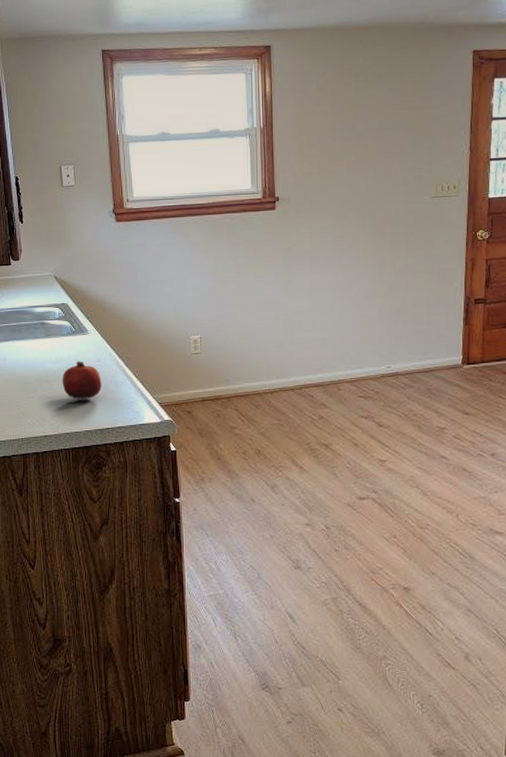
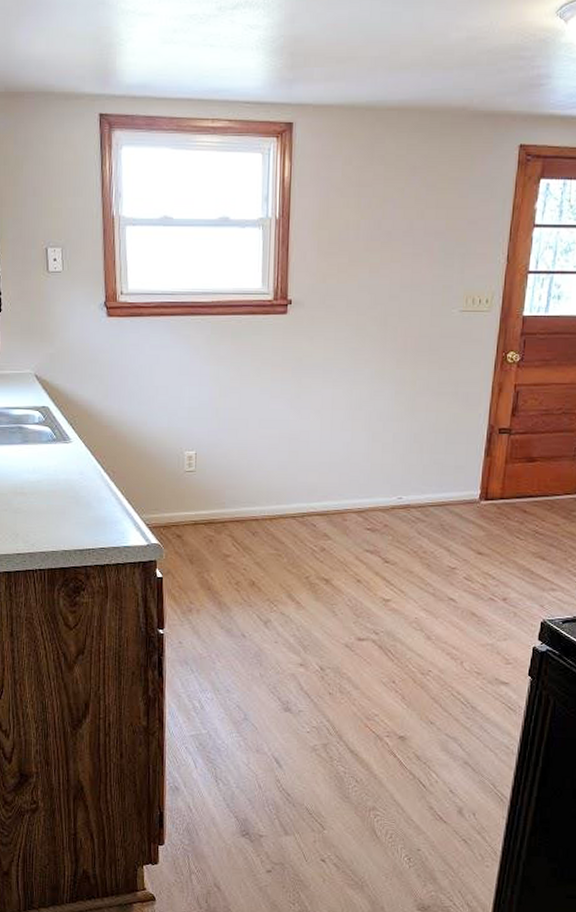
fruit: present [62,361,102,399] -> none [39,472,83,515]

